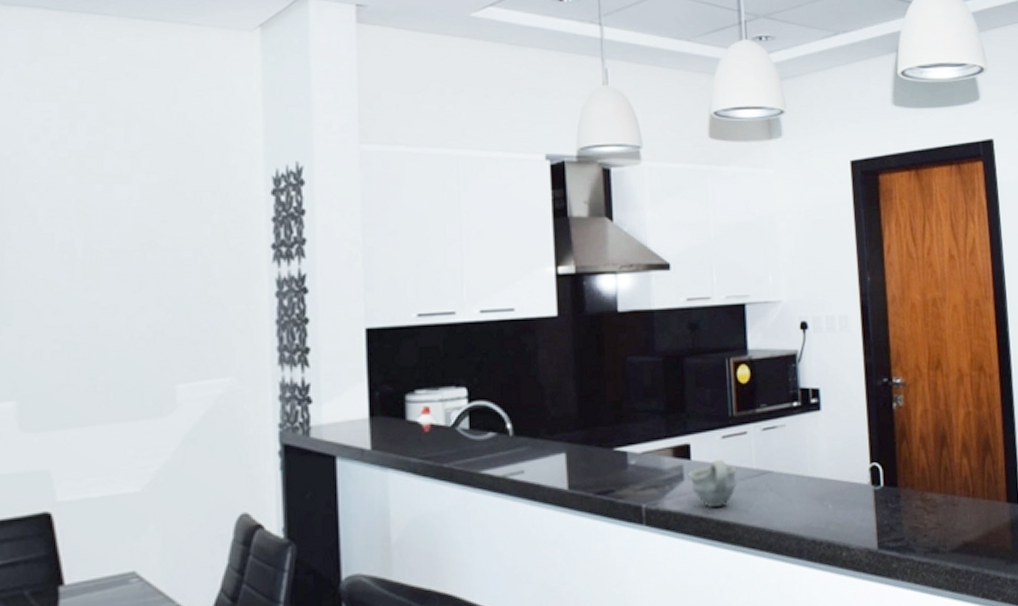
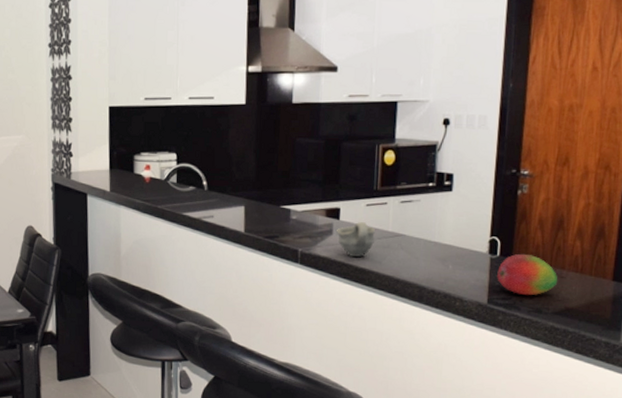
fruit: none [884,480,951,533] -> present [497,253,558,296]

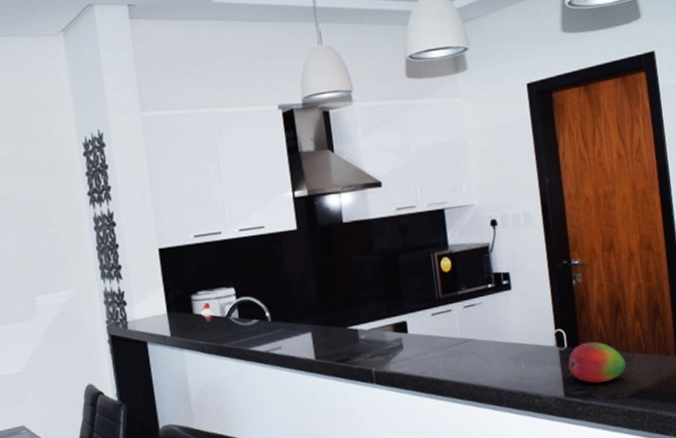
cup: present [336,221,376,258] -> none [407,331,446,370]

